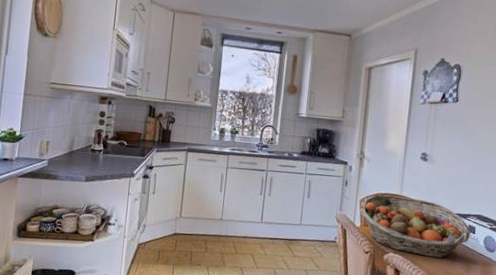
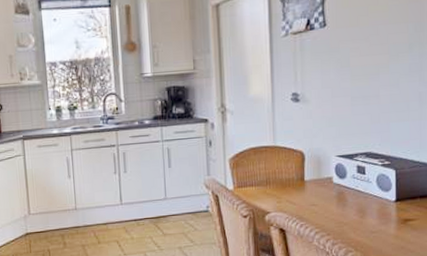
fruit basket: present [359,194,471,258] -> none [230,146,361,209]

